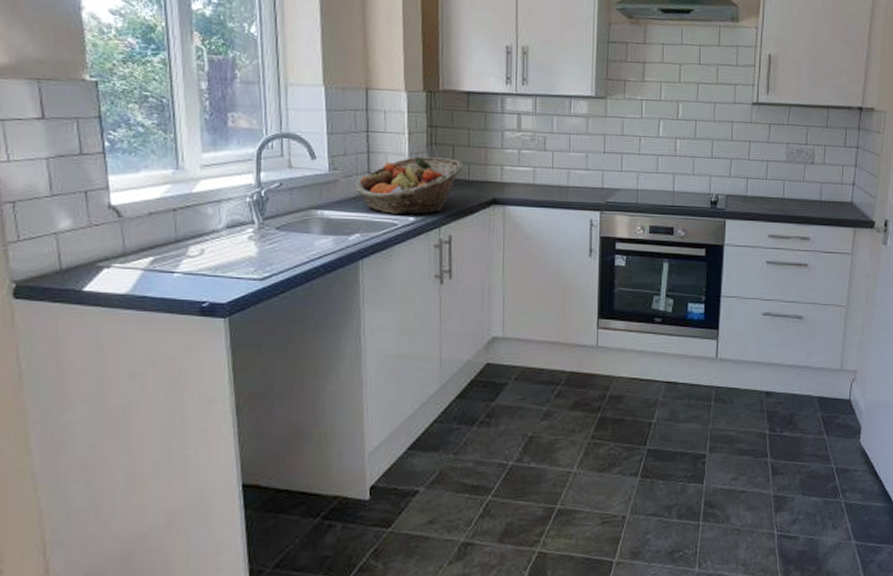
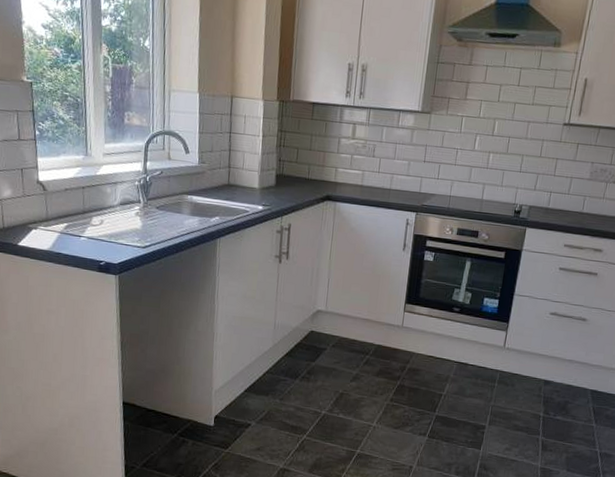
fruit basket: present [354,156,463,215] -> none [217,156,304,205]

